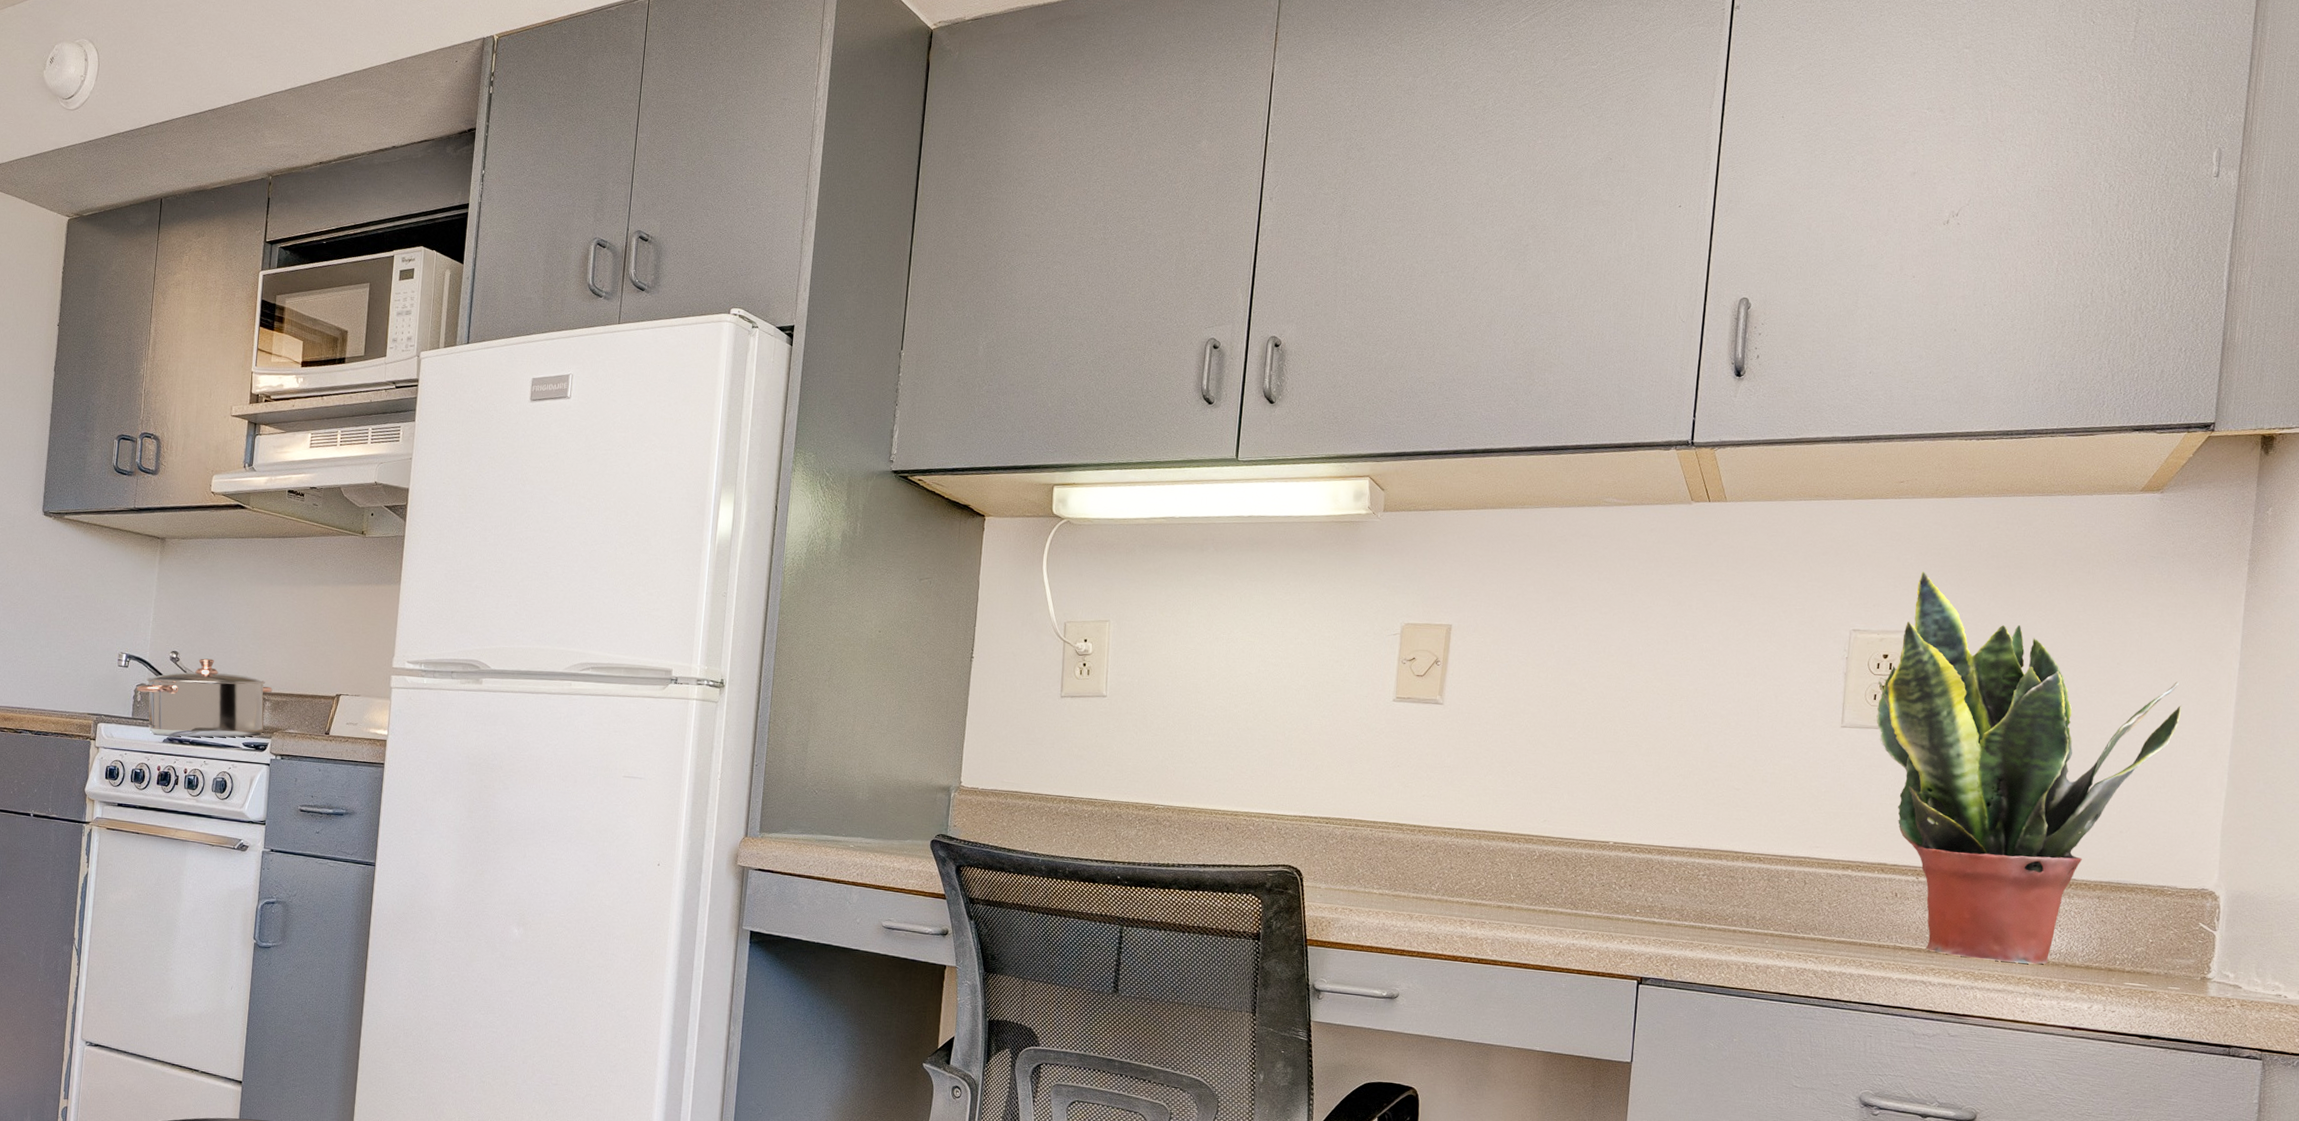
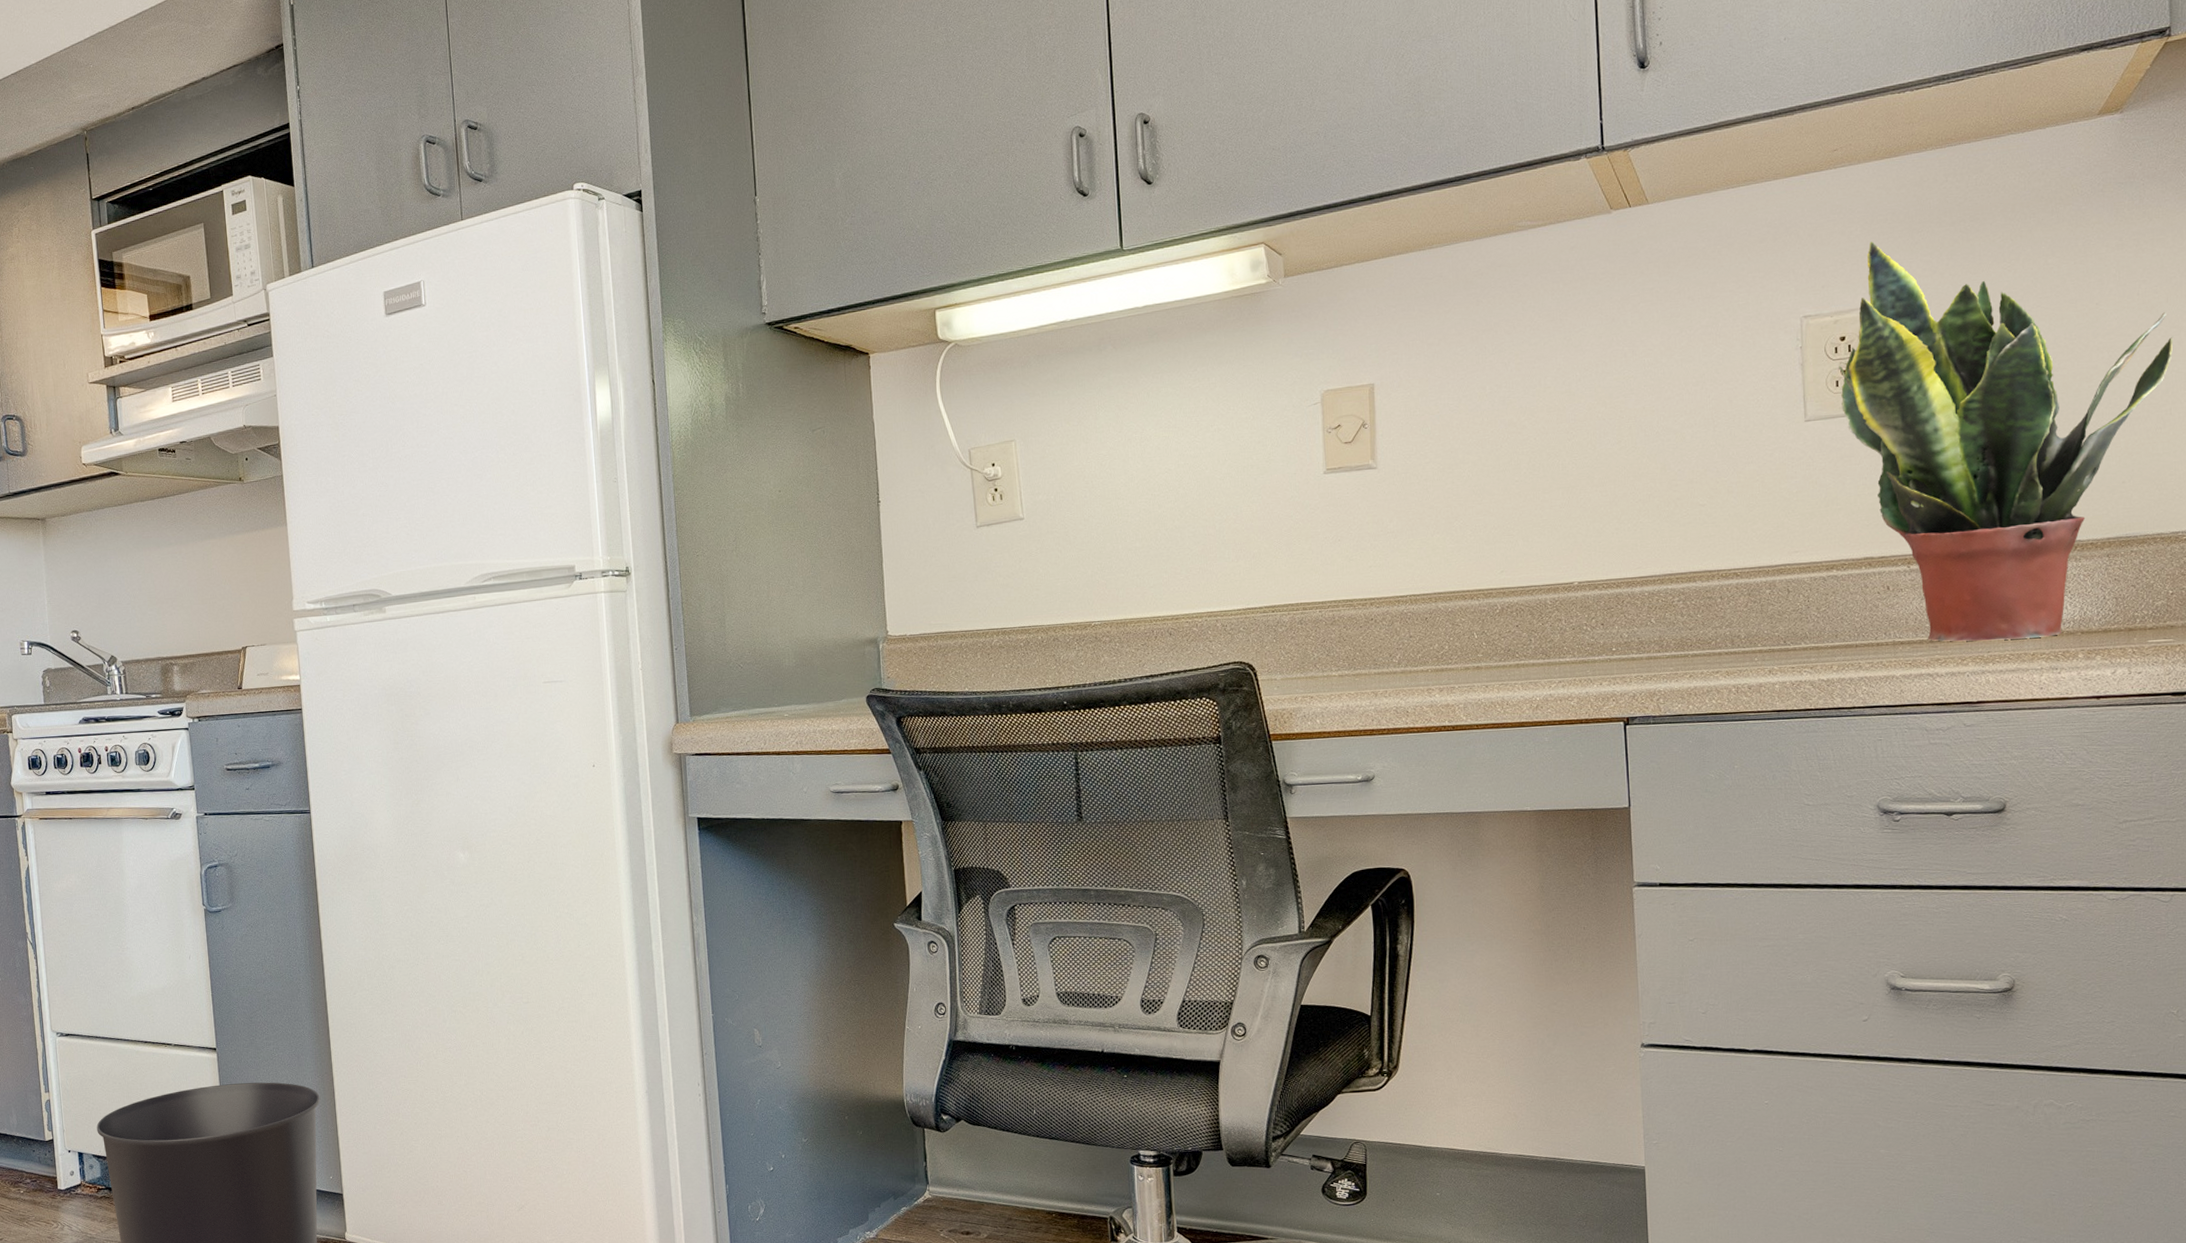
cooking pot: present [136,658,273,738] -> none [43,632,178,718]

